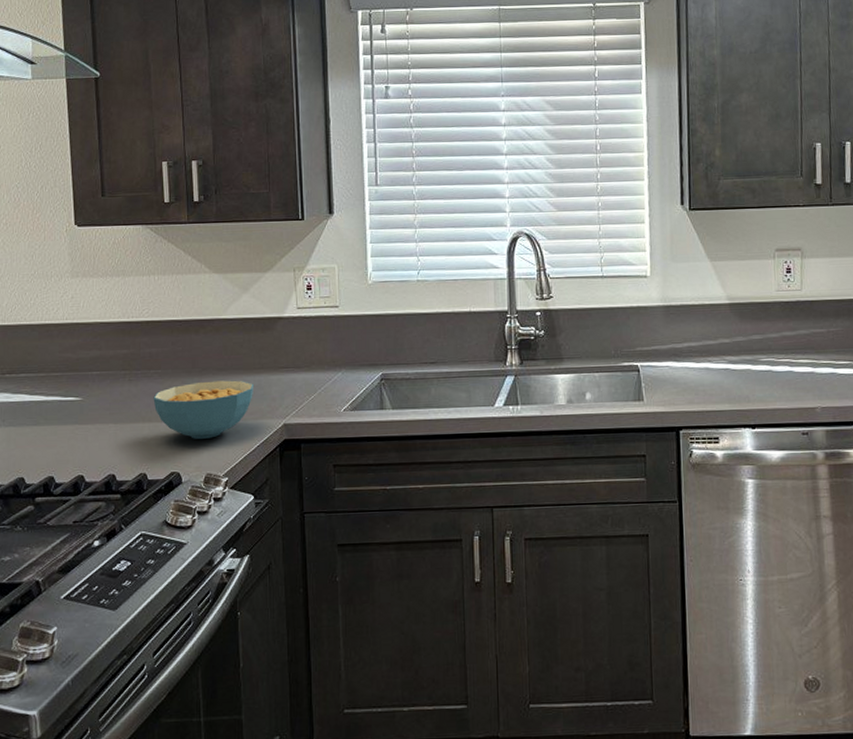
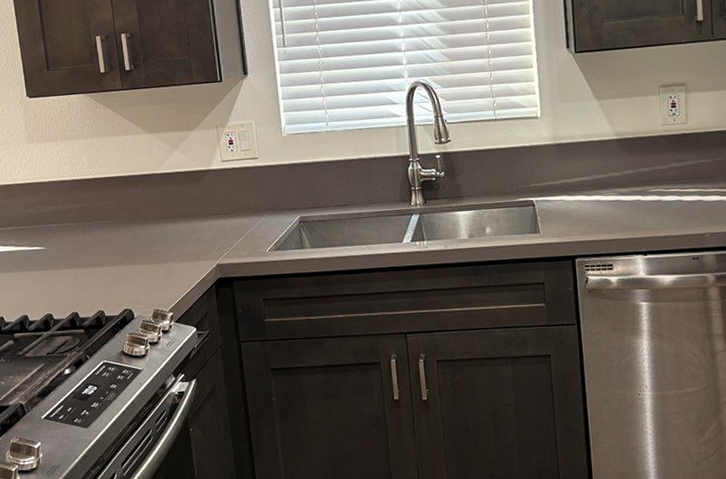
cereal bowl: present [153,380,253,439] -> none [104,227,189,280]

